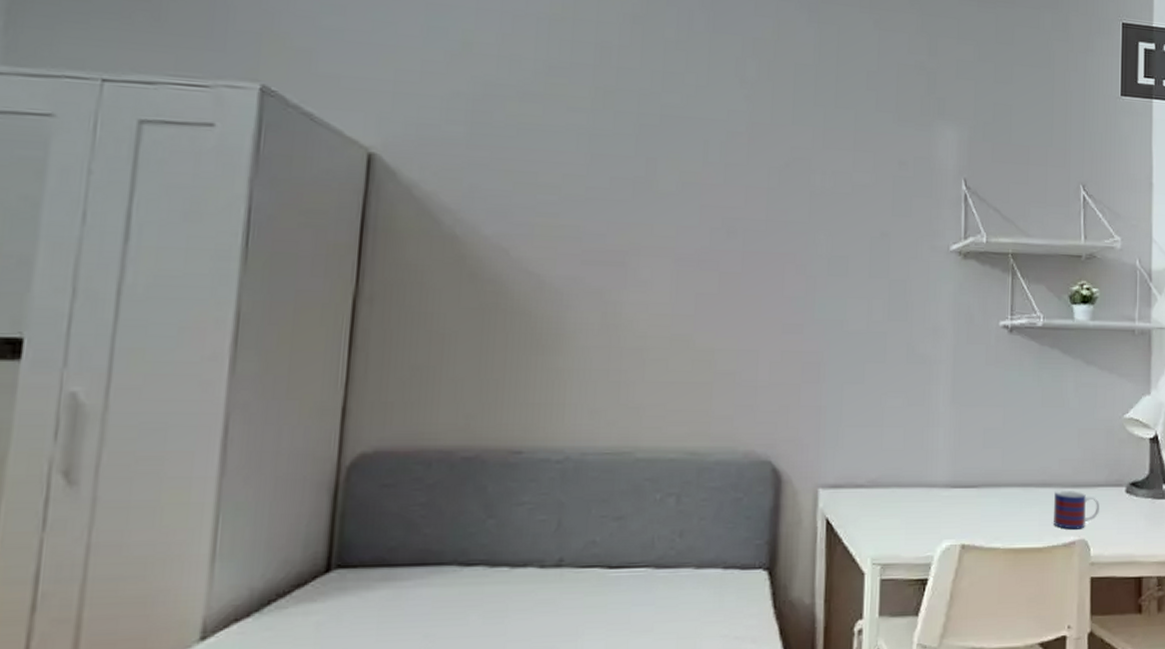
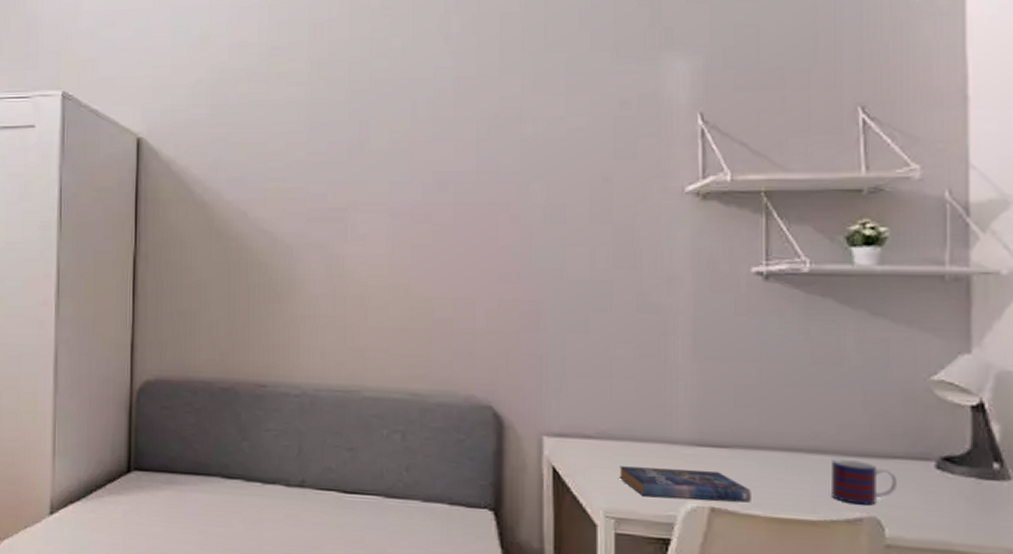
book: none [886,510,994,541] -> present [619,466,751,503]

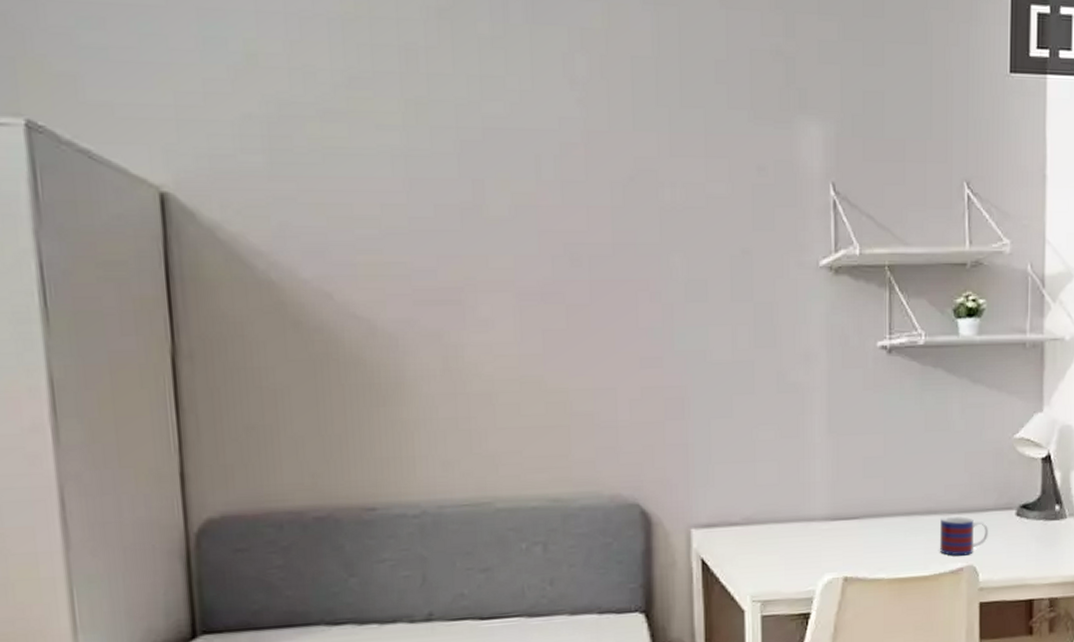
book: present [619,466,751,503] -> none [764,542,877,576]

